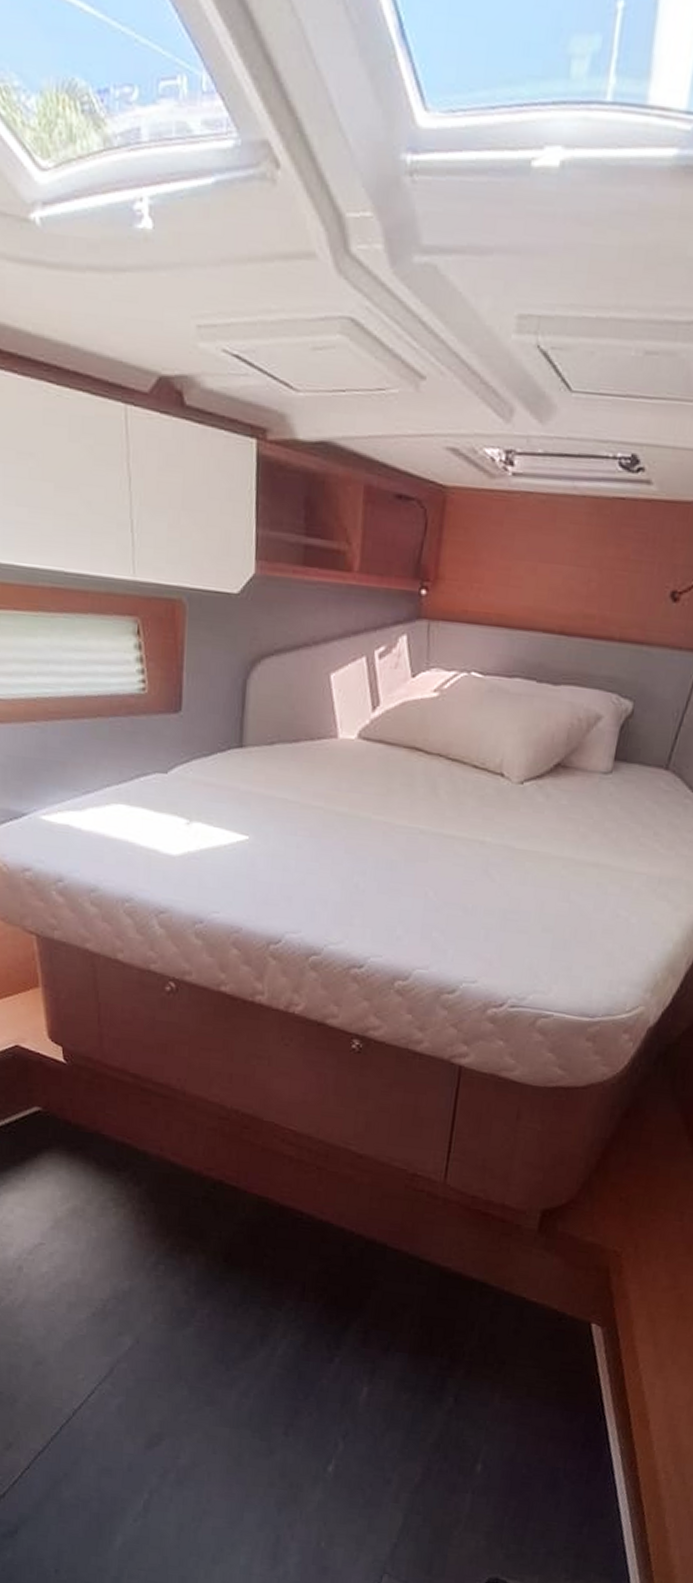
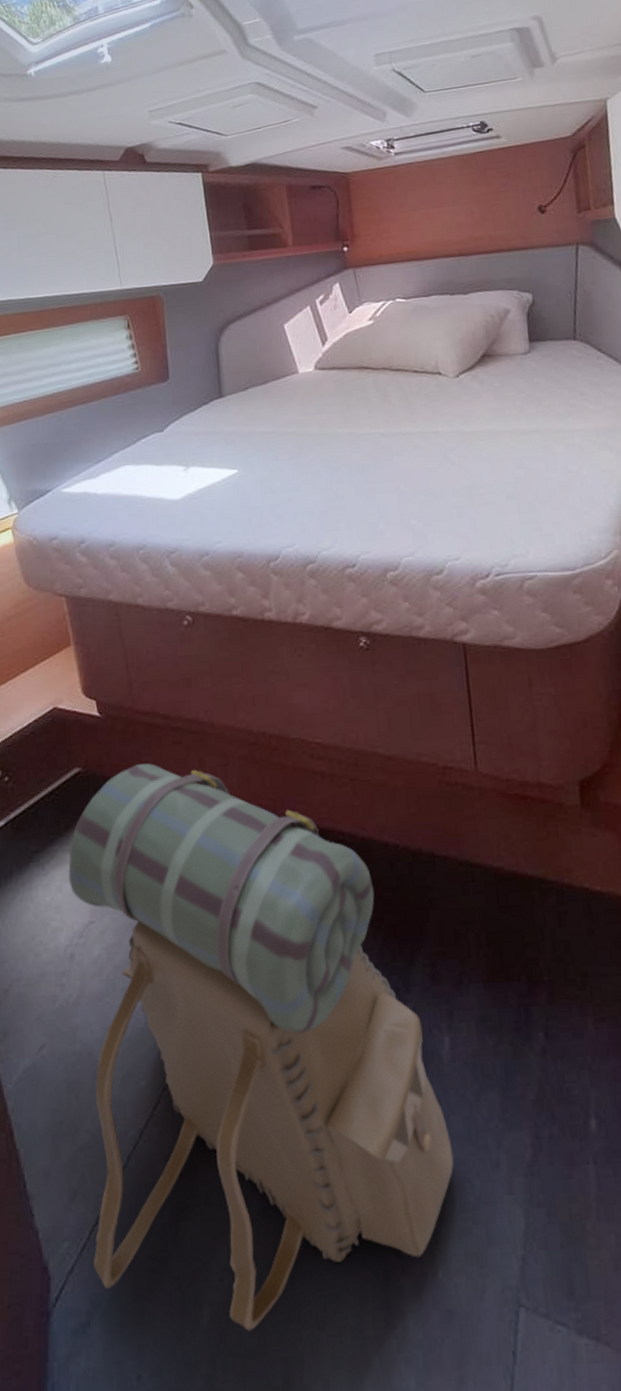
backpack: none [21,1115,353,1556] -> present [68,763,454,1331]

